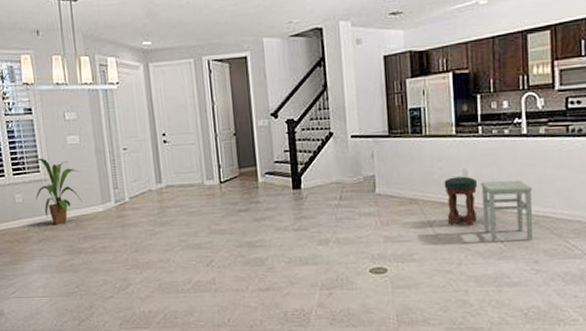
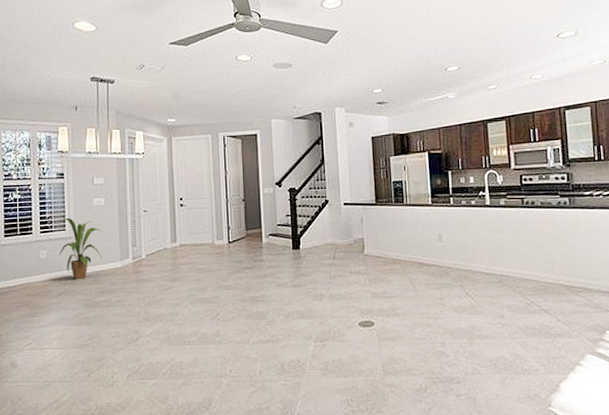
stool: present [444,176,478,227] -> none [422,240,451,285]
stool: present [481,180,533,242] -> none [453,244,498,299]

